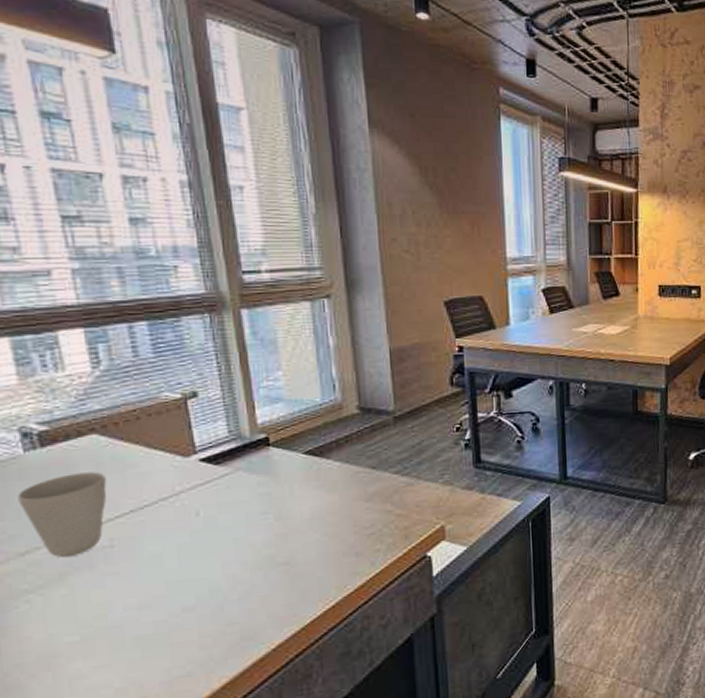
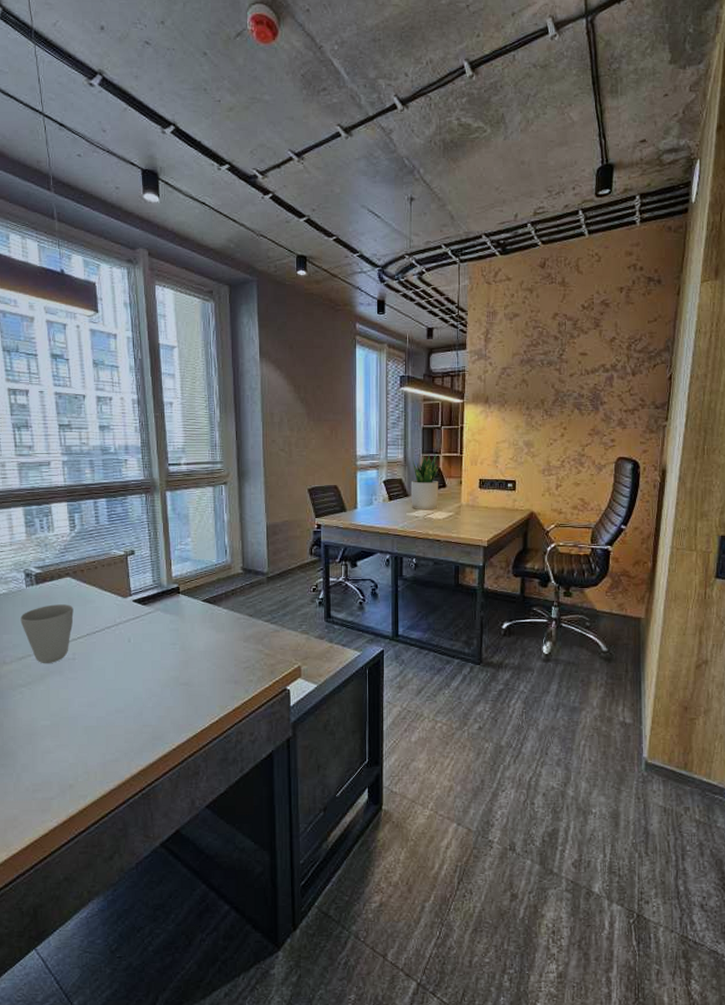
planter: none [576,255,611,325] -> present [411,454,439,510]

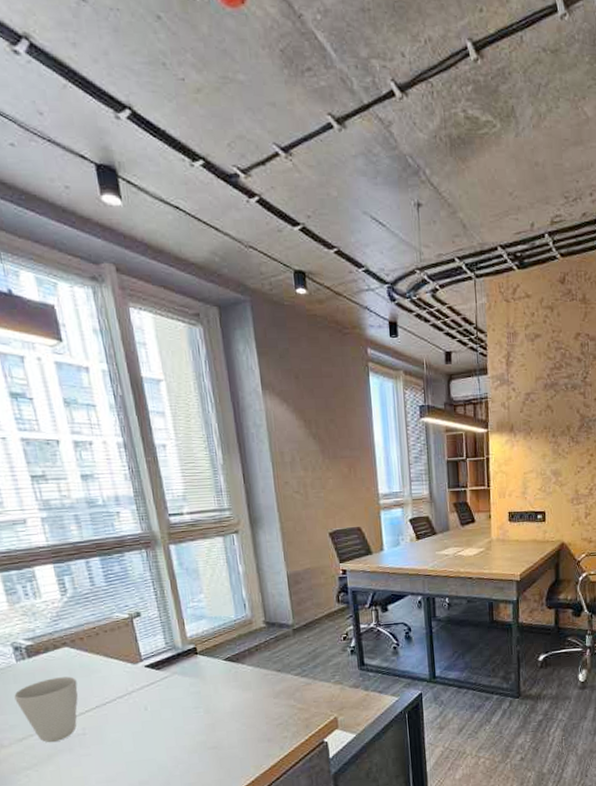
planter: present [411,454,439,510] -> none [438,488,468,548]

